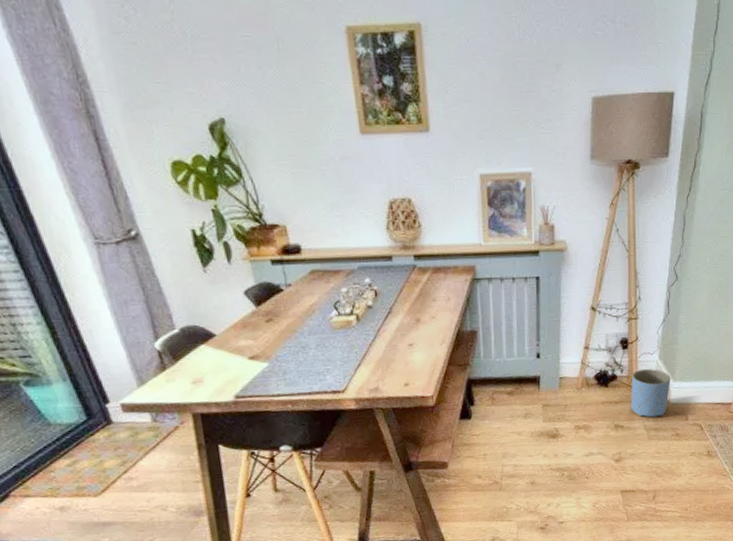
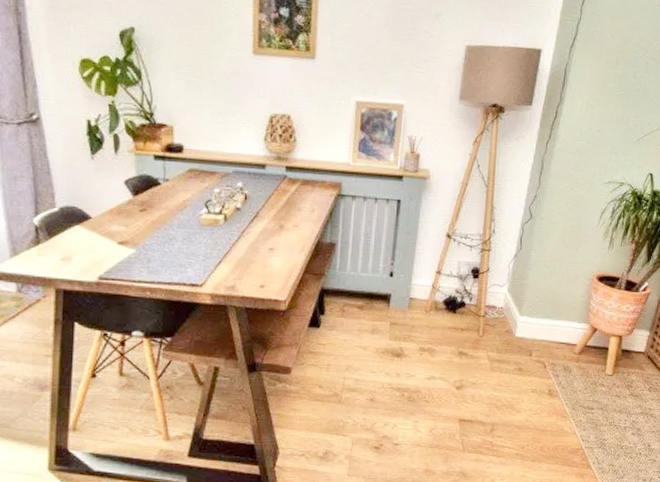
planter: present [630,368,671,417] -> none [476,299,518,349]

